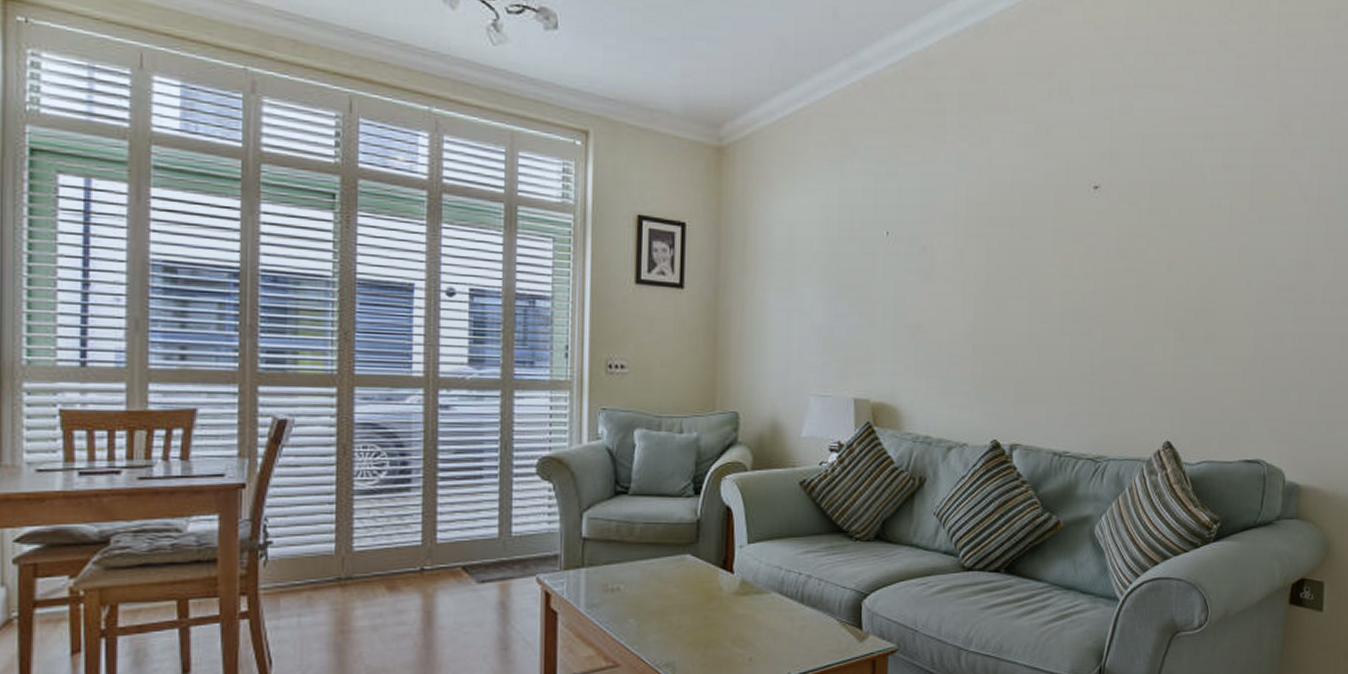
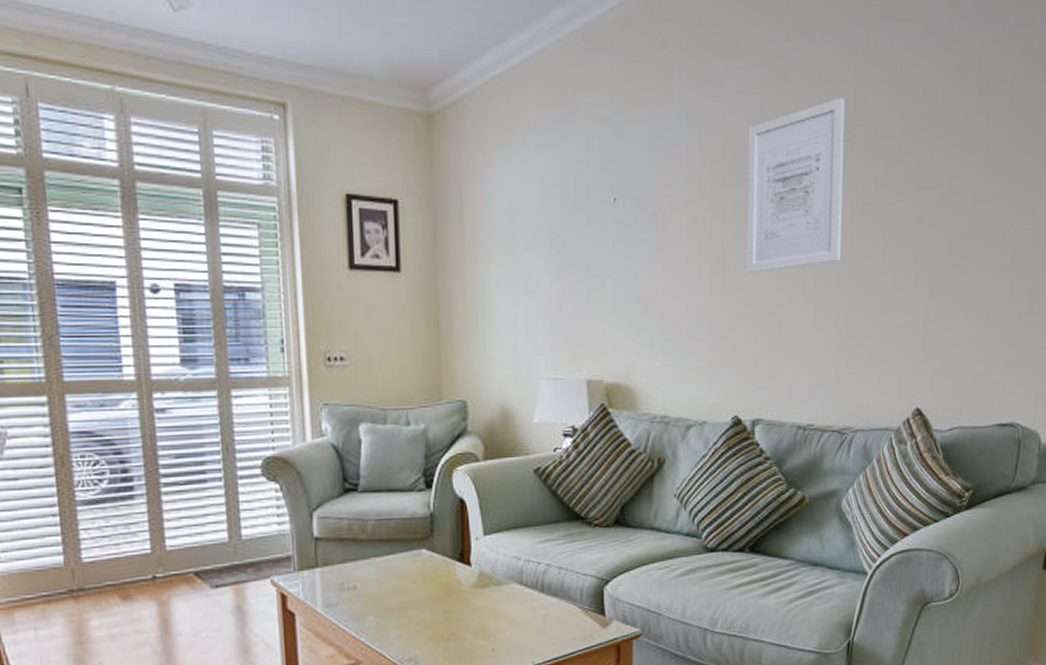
wall art: none [1008,153,1102,307] -> present [747,98,845,272]

